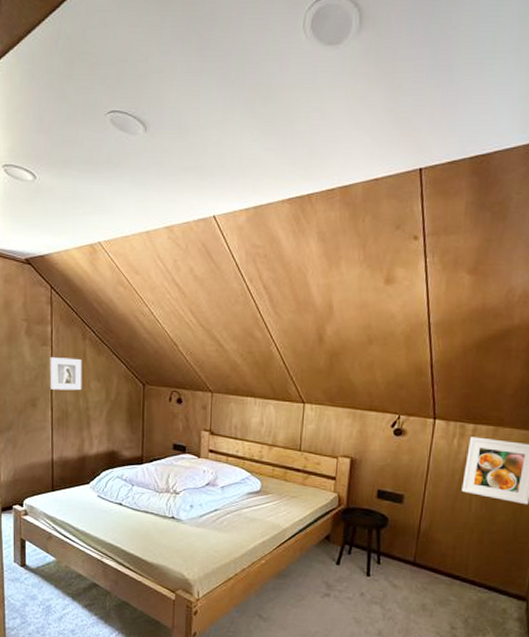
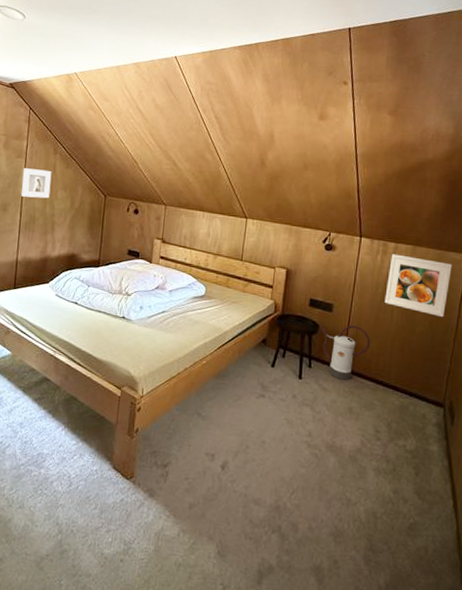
watering can: none [390,517,446,576] -> present [320,325,371,380]

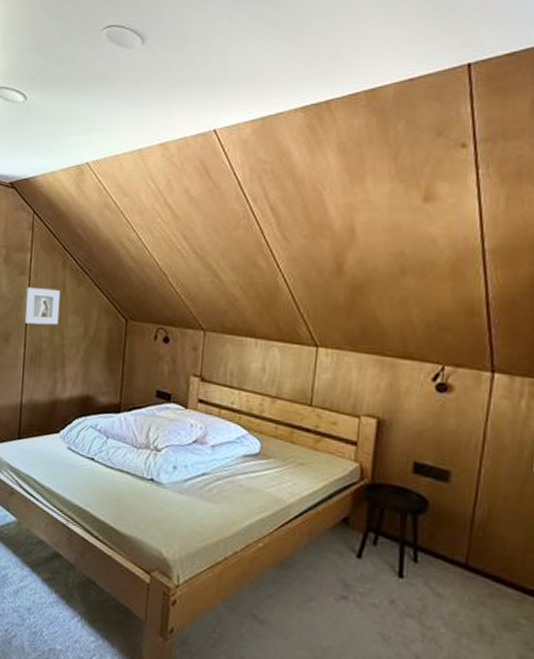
watering can: present [320,325,371,380] -> none [431,503,512,585]

